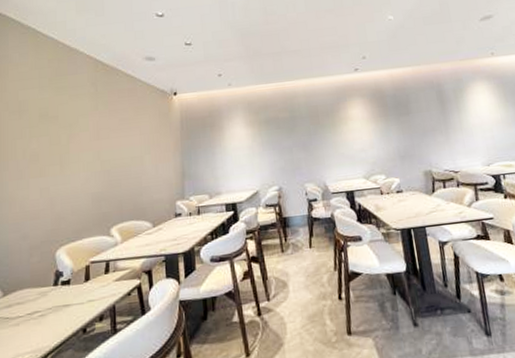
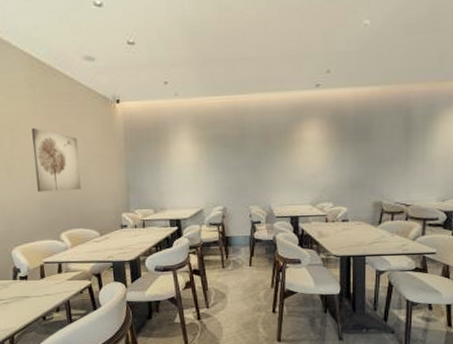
wall art: none [89,122,136,186] -> present [31,127,81,192]

